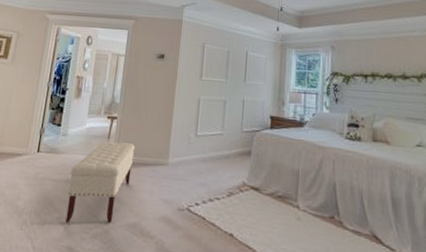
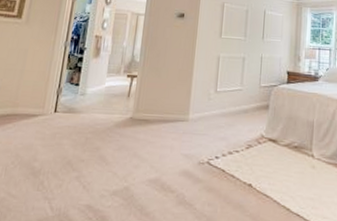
bench: present [65,141,135,223] -> none [84,100,156,181]

